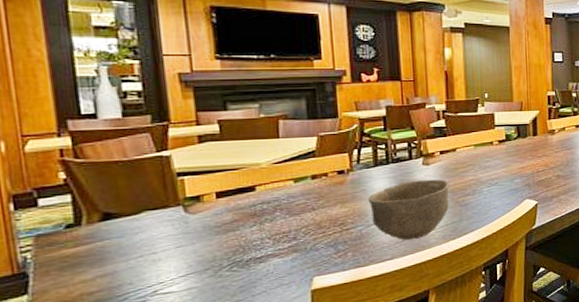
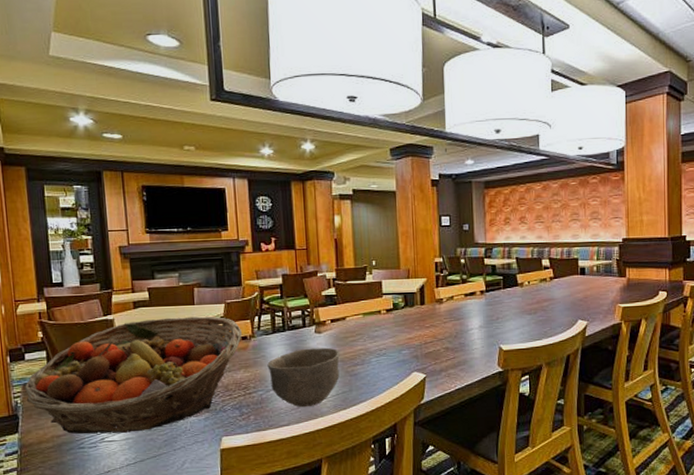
fruit basket: none [36,150,339,289] -> present [24,316,243,434]

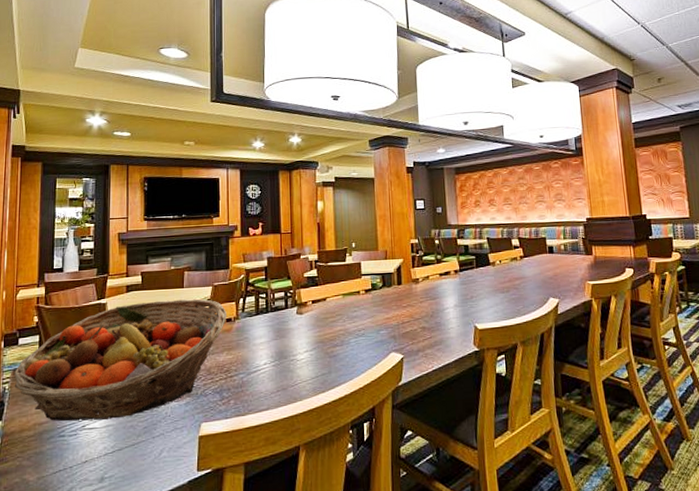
bowl: present [267,347,341,408] -> none [249,328,321,391]

